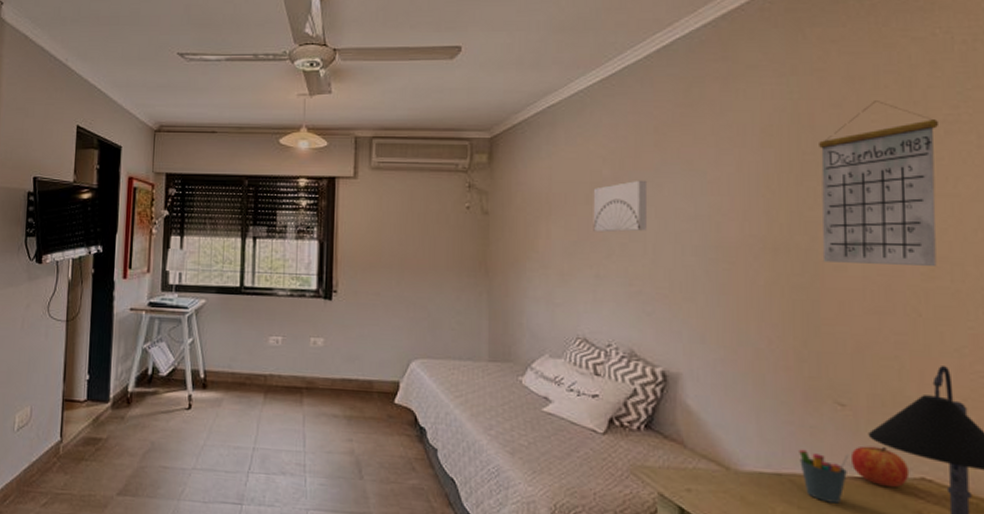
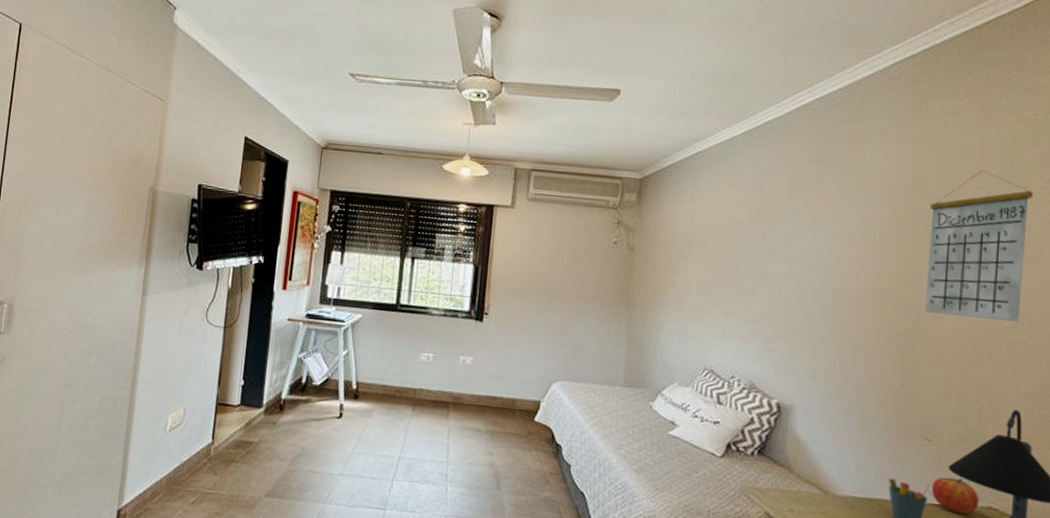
wall art: present [593,180,648,233] -> none [727,227,779,275]

